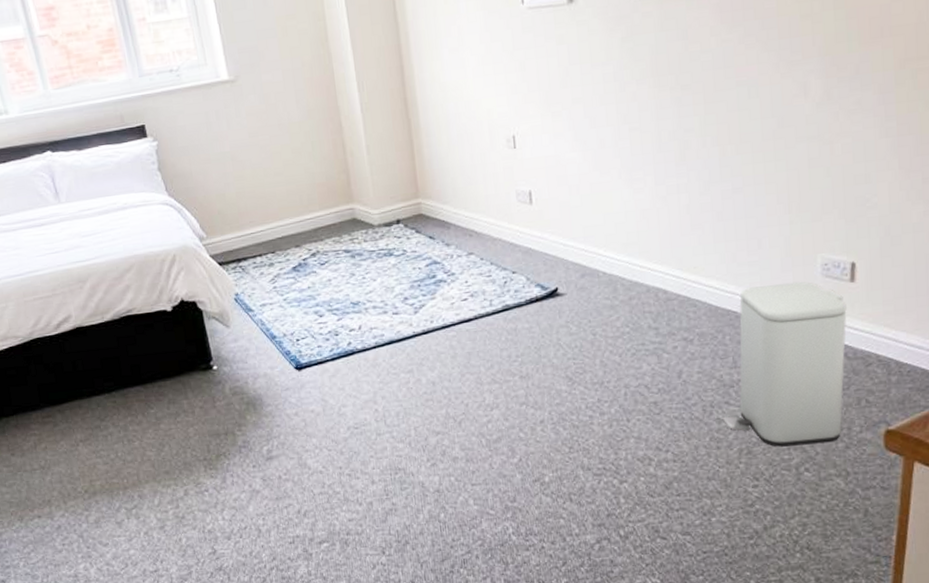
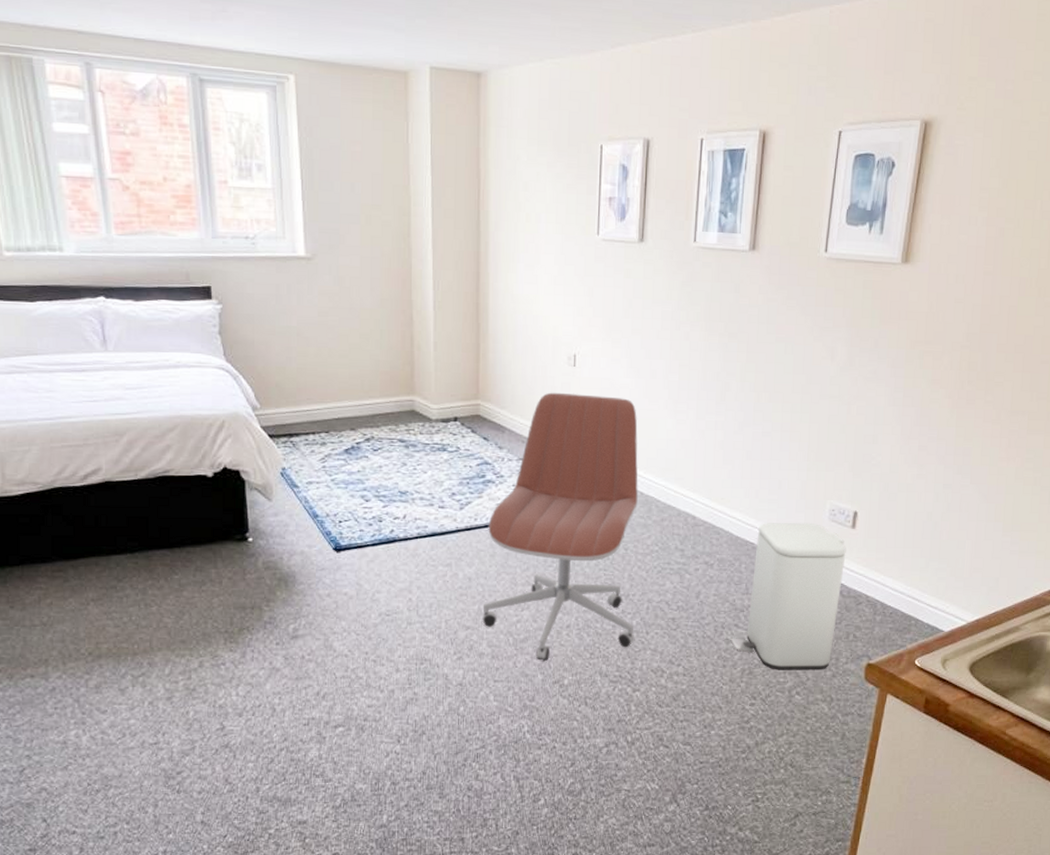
office chair: none [445,174,616,459] -> present [482,392,638,661]

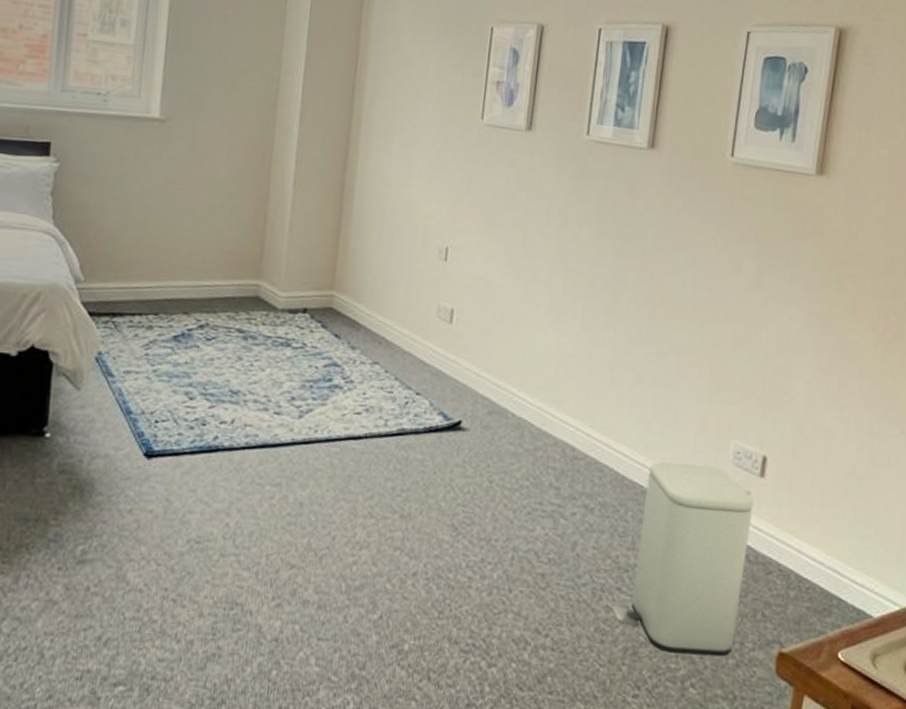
office chair: present [482,392,638,661] -> none [311,288,513,617]

